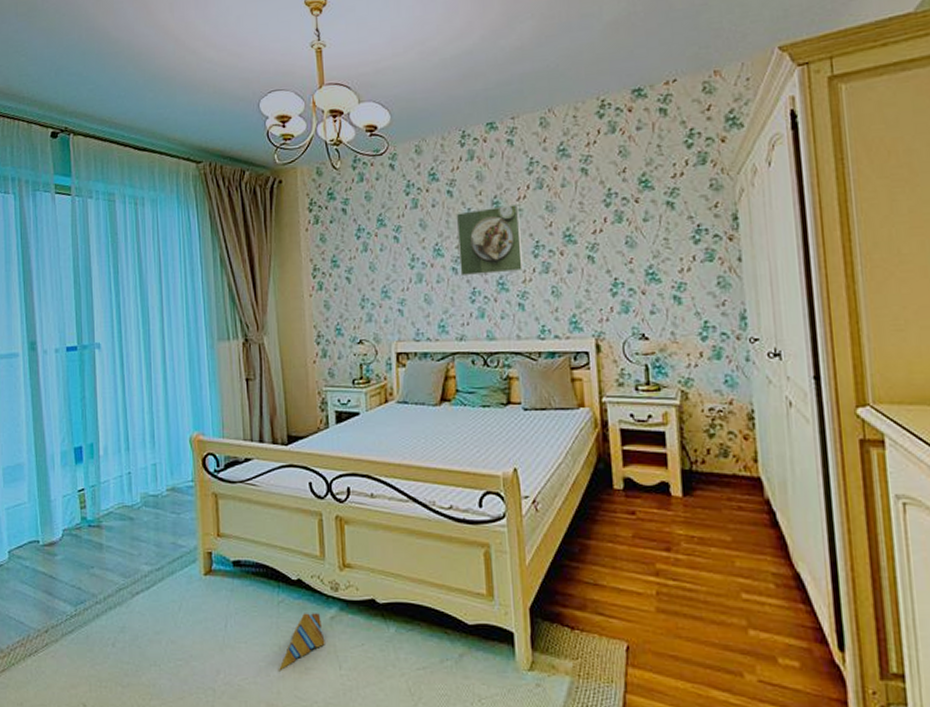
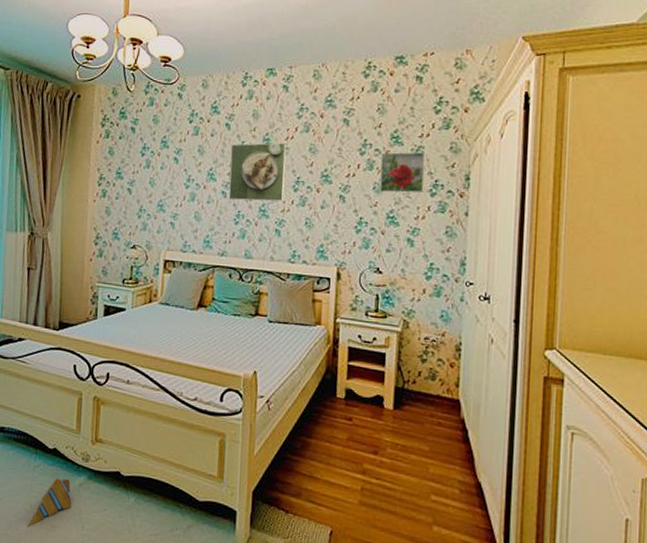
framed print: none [630,194,685,247] -> present [379,152,425,193]

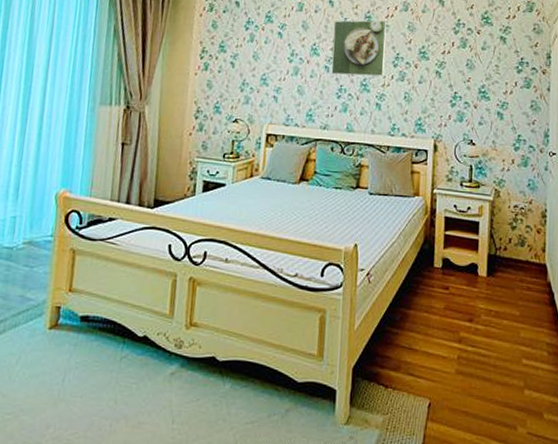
stacking toy: present [28,478,72,527] -> none [111,369,162,426]
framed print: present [379,152,425,193] -> none [472,32,512,70]

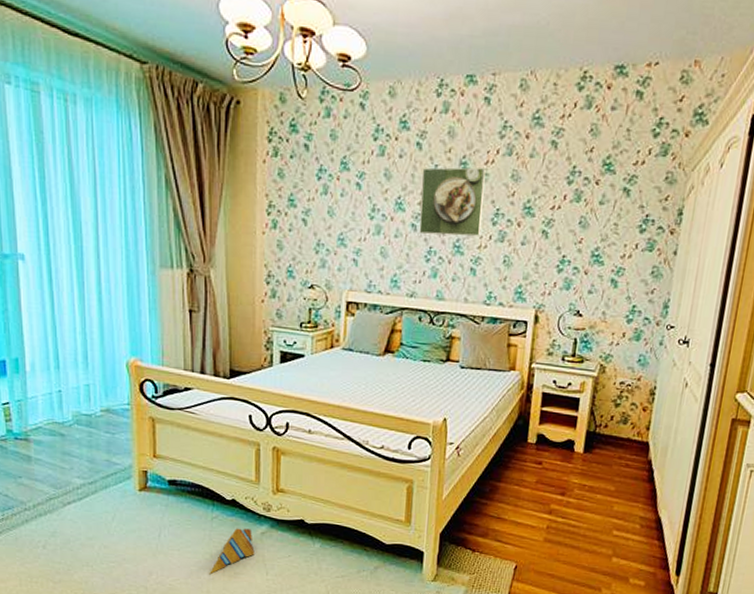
stacking toy: none [111,369,162,426] -> present [209,528,255,575]

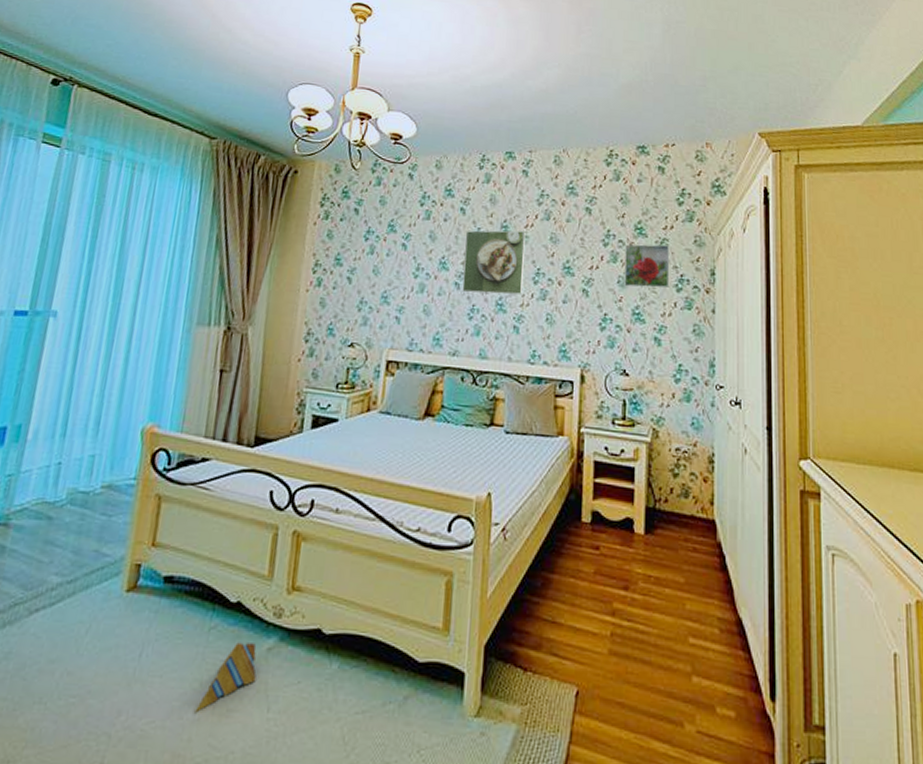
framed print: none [586,182,638,229] -> present [624,244,670,288]

